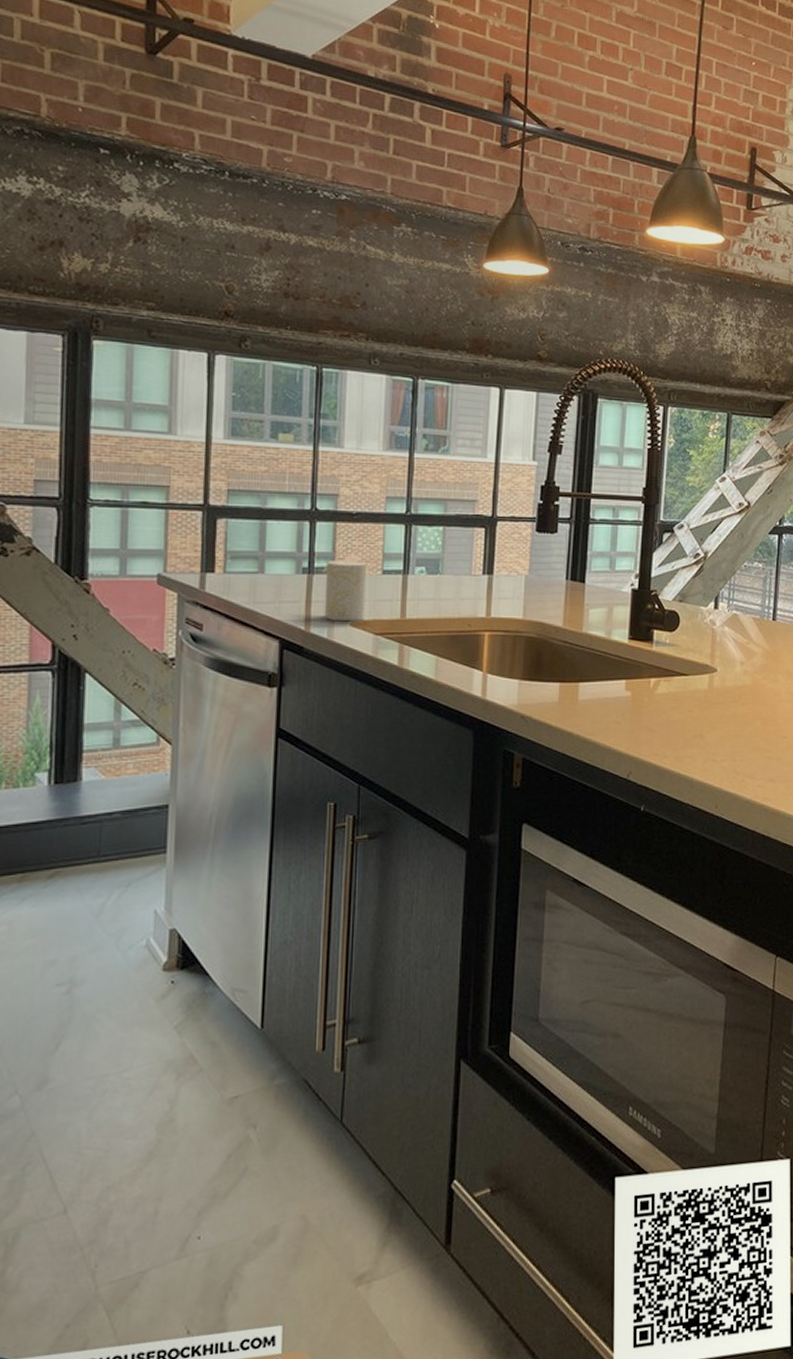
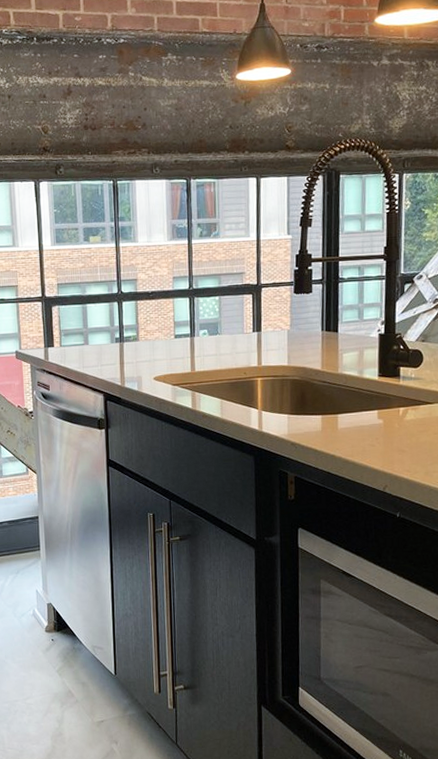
cup: present [324,560,367,622] -> none [133,329,164,377]

